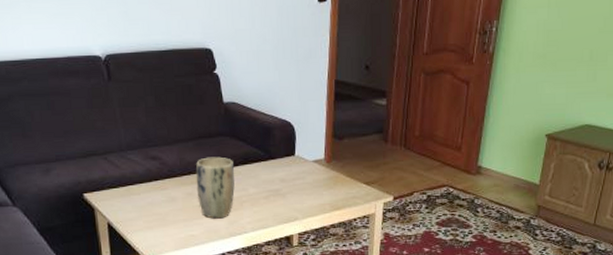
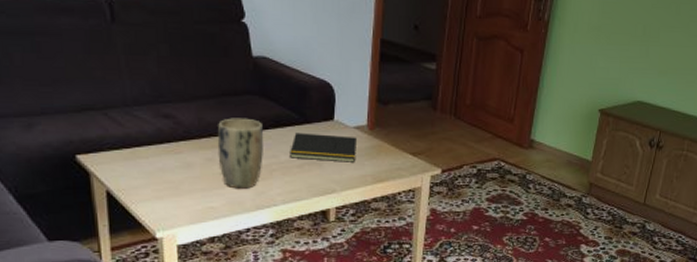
notepad: none [257,167,316,193] -> present [290,133,358,162]

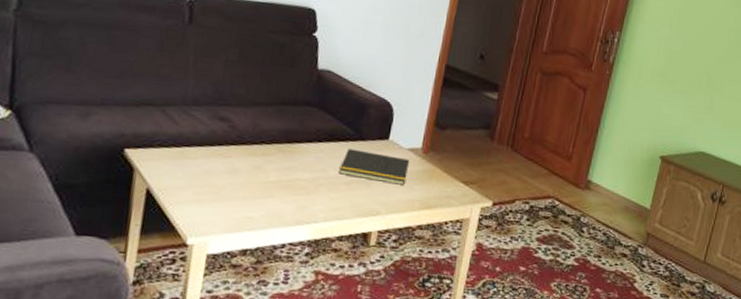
plant pot: present [217,118,264,189] -> none [266,127,317,202]

